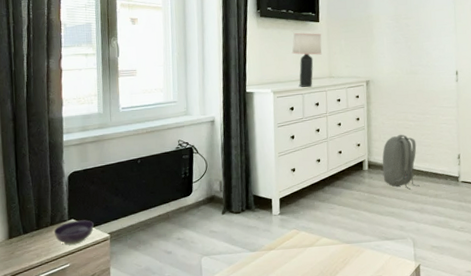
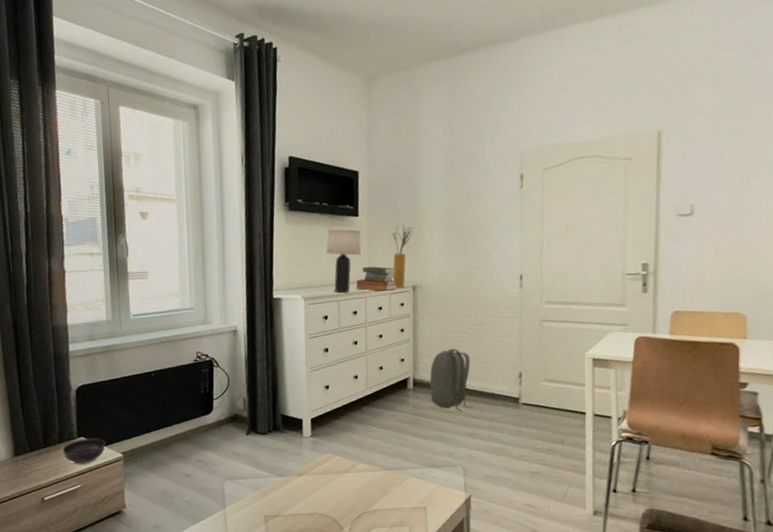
books: none [317,64,351,86] -> present [355,266,395,291]
vase: none [348,29,366,82] -> present [392,224,414,288]

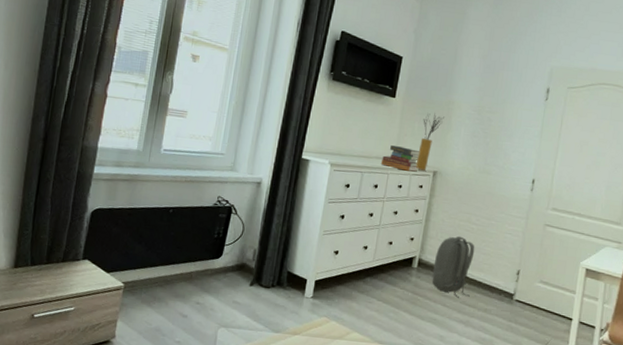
bowl: present [62,438,106,465] -> none [64,261,109,288]
table lamp: present [326,229,361,294] -> none [359,104,395,167]

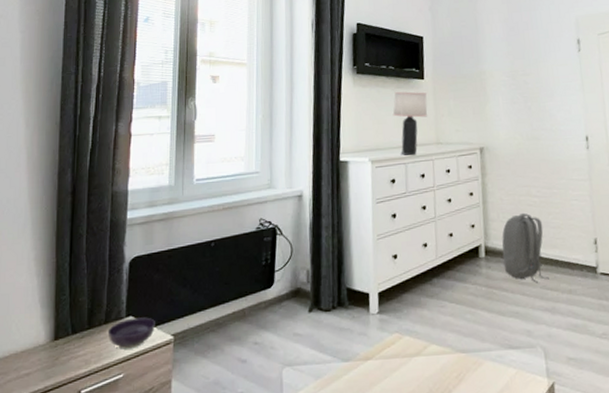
bowl: none [64,261,109,288] -> present [107,317,155,349]
table lamp: none [359,104,395,167] -> present [392,91,428,156]
books: present [380,145,421,172] -> none [423,128,463,153]
vase: present [415,113,444,171] -> none [457,87,479,150]

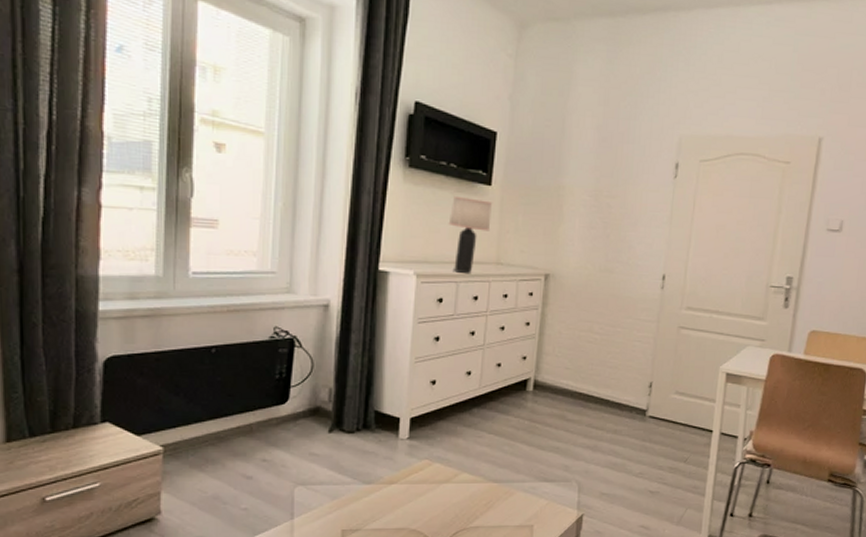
bowl: present [107,317,155,349] -> none [77,424,139,457]
backpack: present [502,212,549,283] -> none [551,349,600,421]

